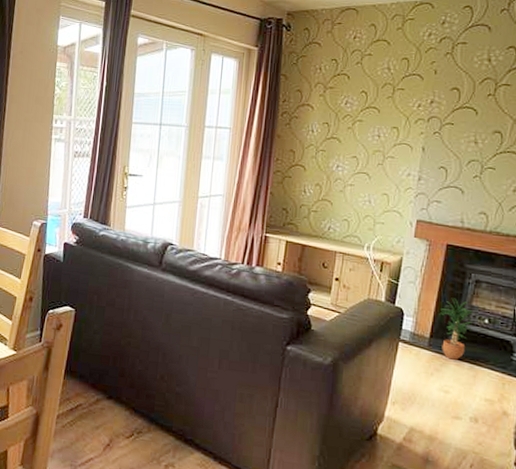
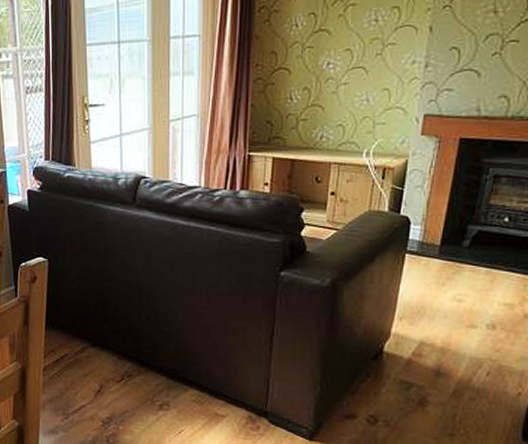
potted plant: present [439,298,473,360] -> none [451,198,491,266]

